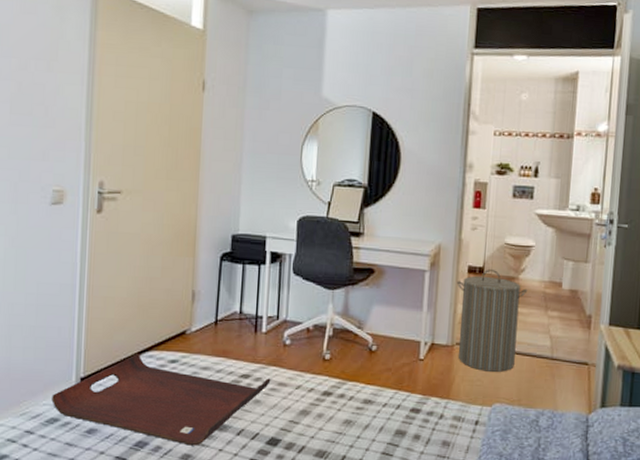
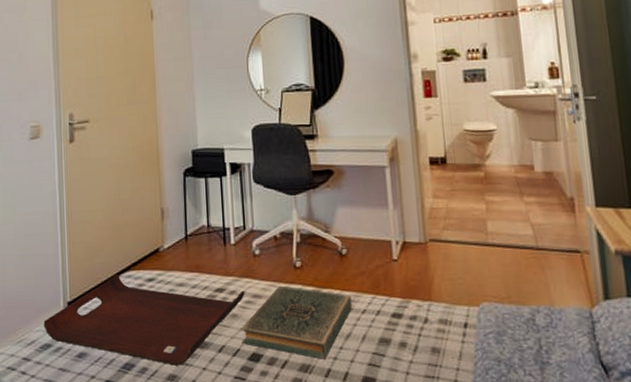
book: none [261,375,375,447] -> present [241,285,352,359]
laundry hamper: present [456,269,528,372] -> none [419,159,497,268]

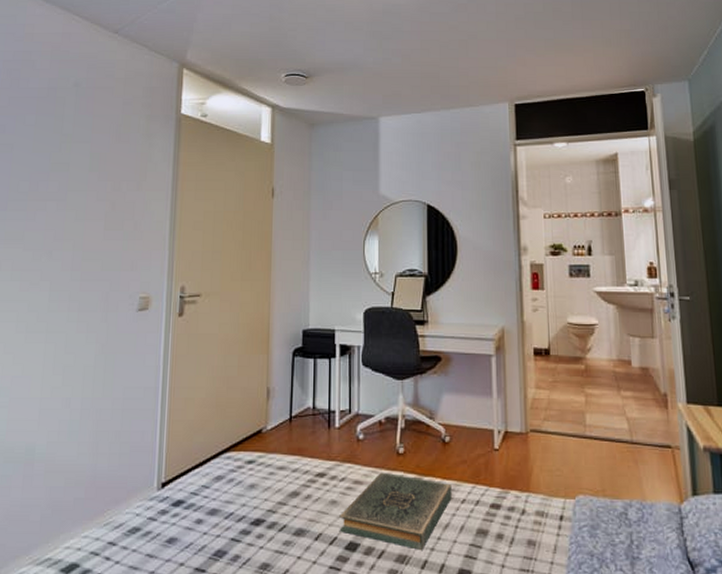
serving tray: present [43,275,245,366] -> none [134,456,346,554]

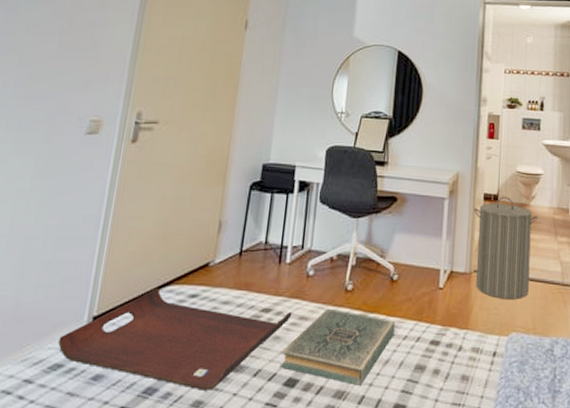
serving tray: none [134,456,346,554] -> present [58,289,292,391]
laundry hamper: none [524,351,597,460] -> present [473,197,539,299]

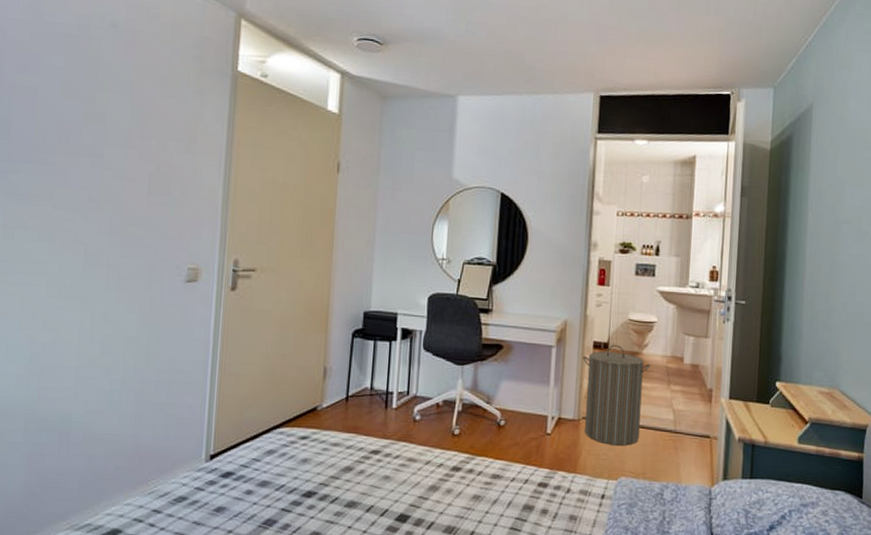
serving tray: present [58,289,292,391] -> none [180,431,401,523]
book: present [279,308,395,385] -> none [390,451,503,522]

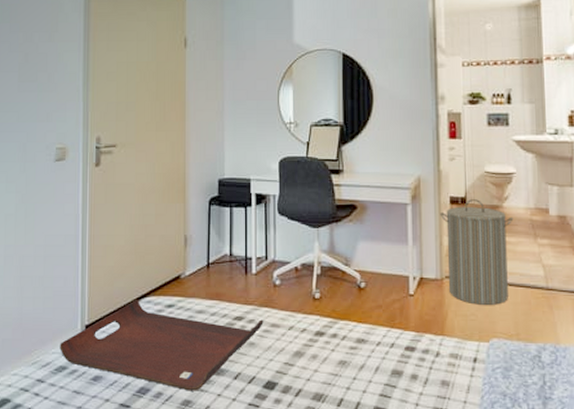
serving tray: none [180,431,401,523] -> present [60,300,264,391]

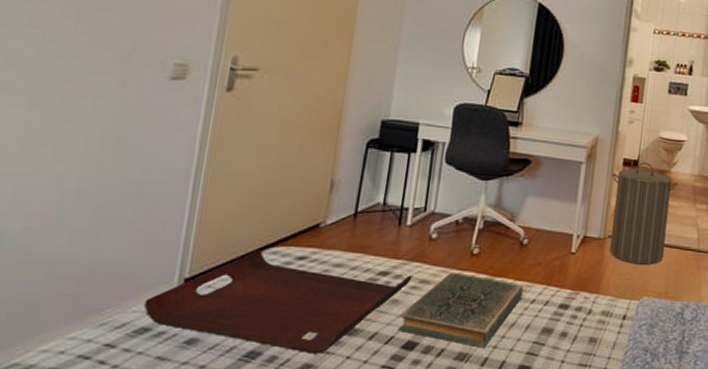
book: none [257,316,367,389] -> present [397,272,523,348]

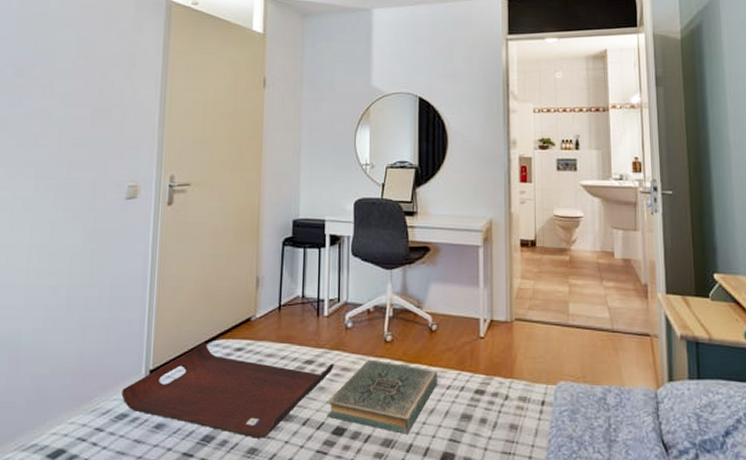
laundry hamper: present [609,162,679,265] -> none [510,242,581,347]

